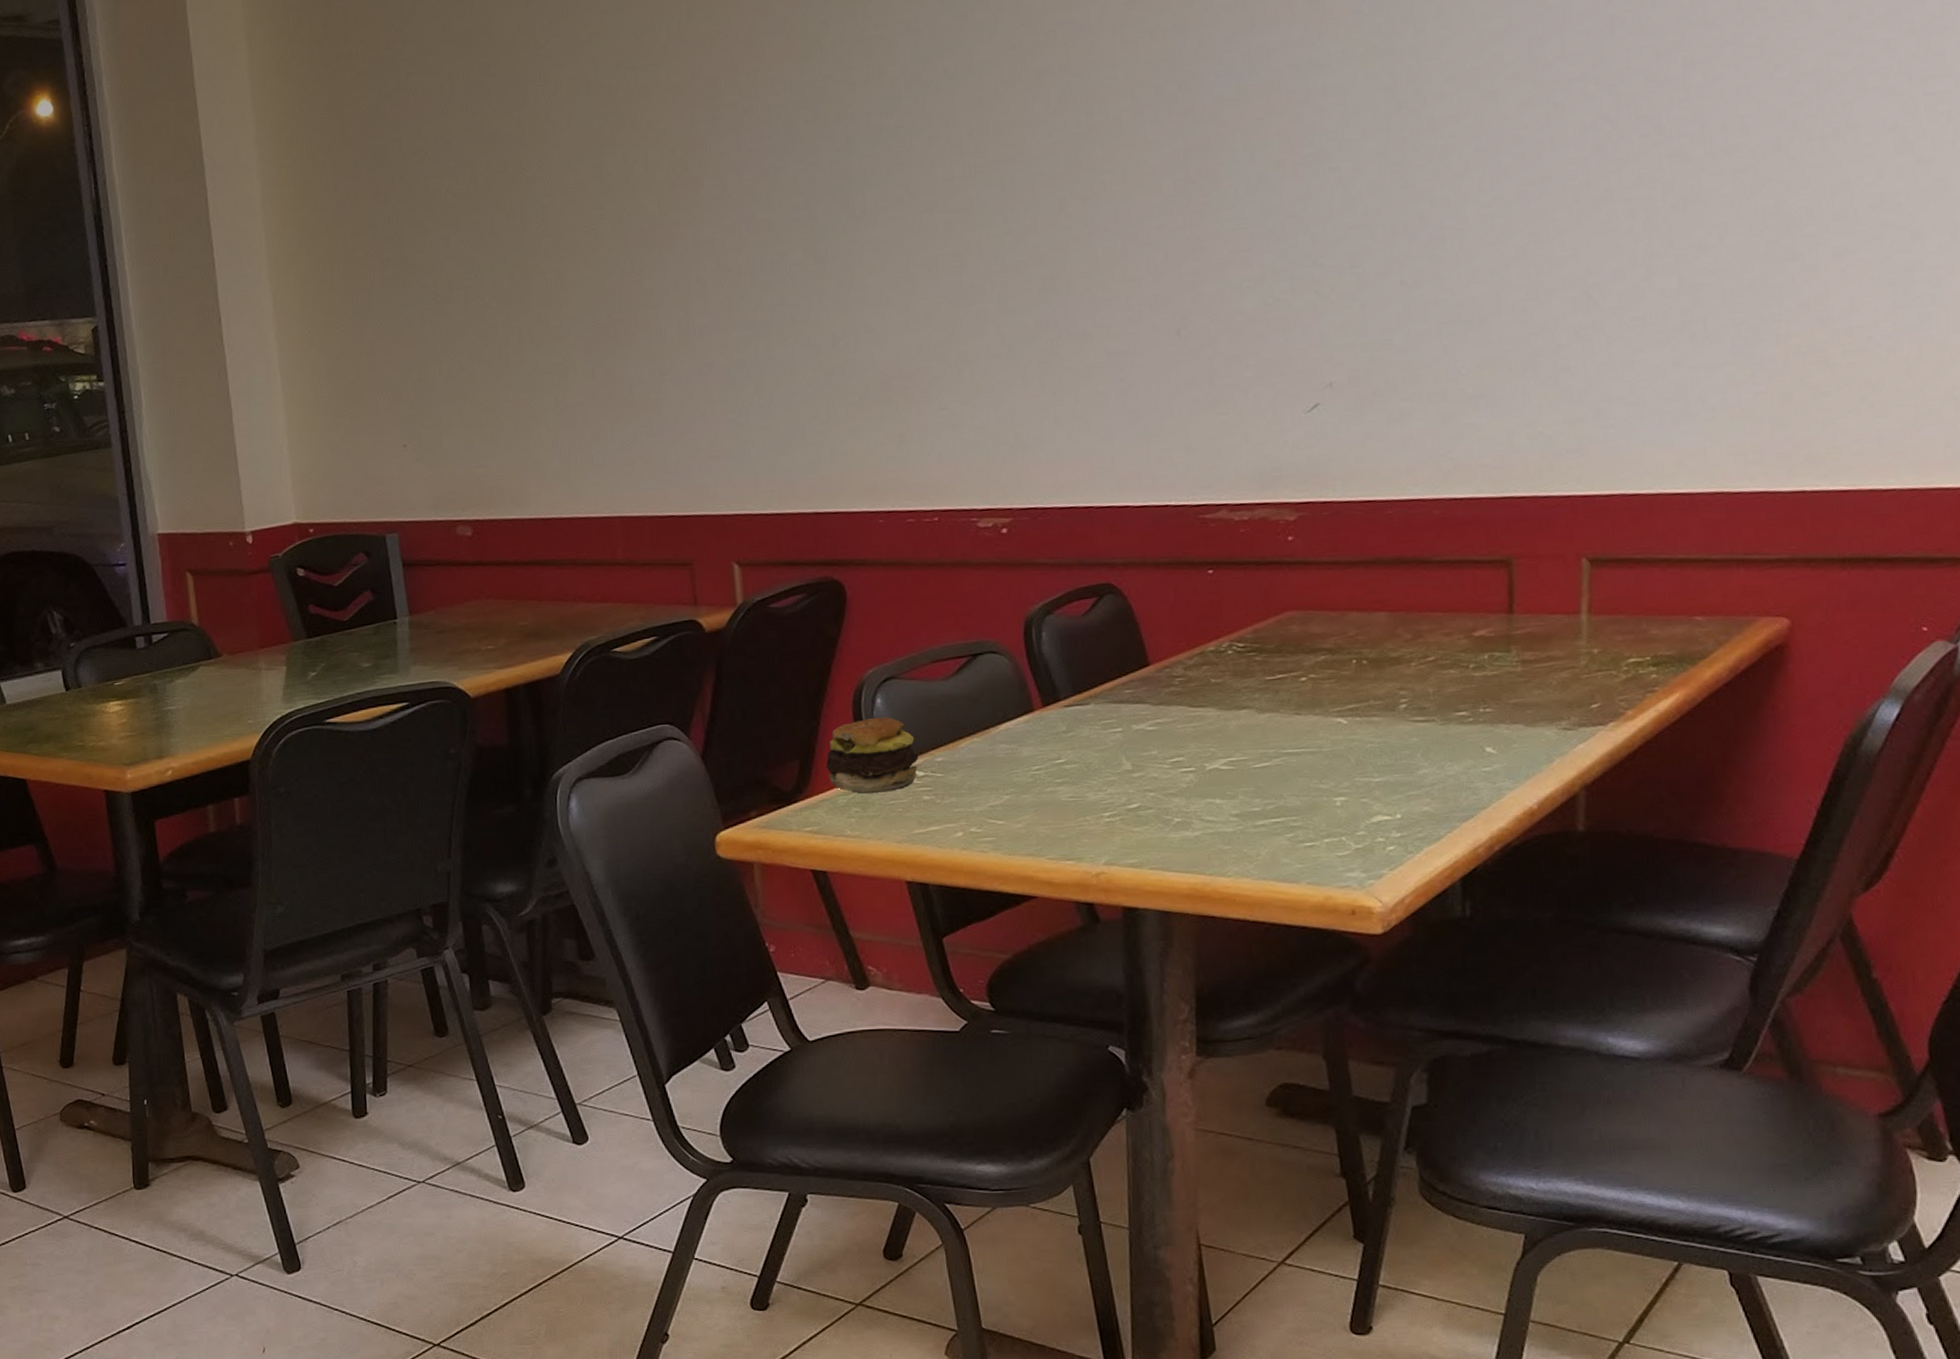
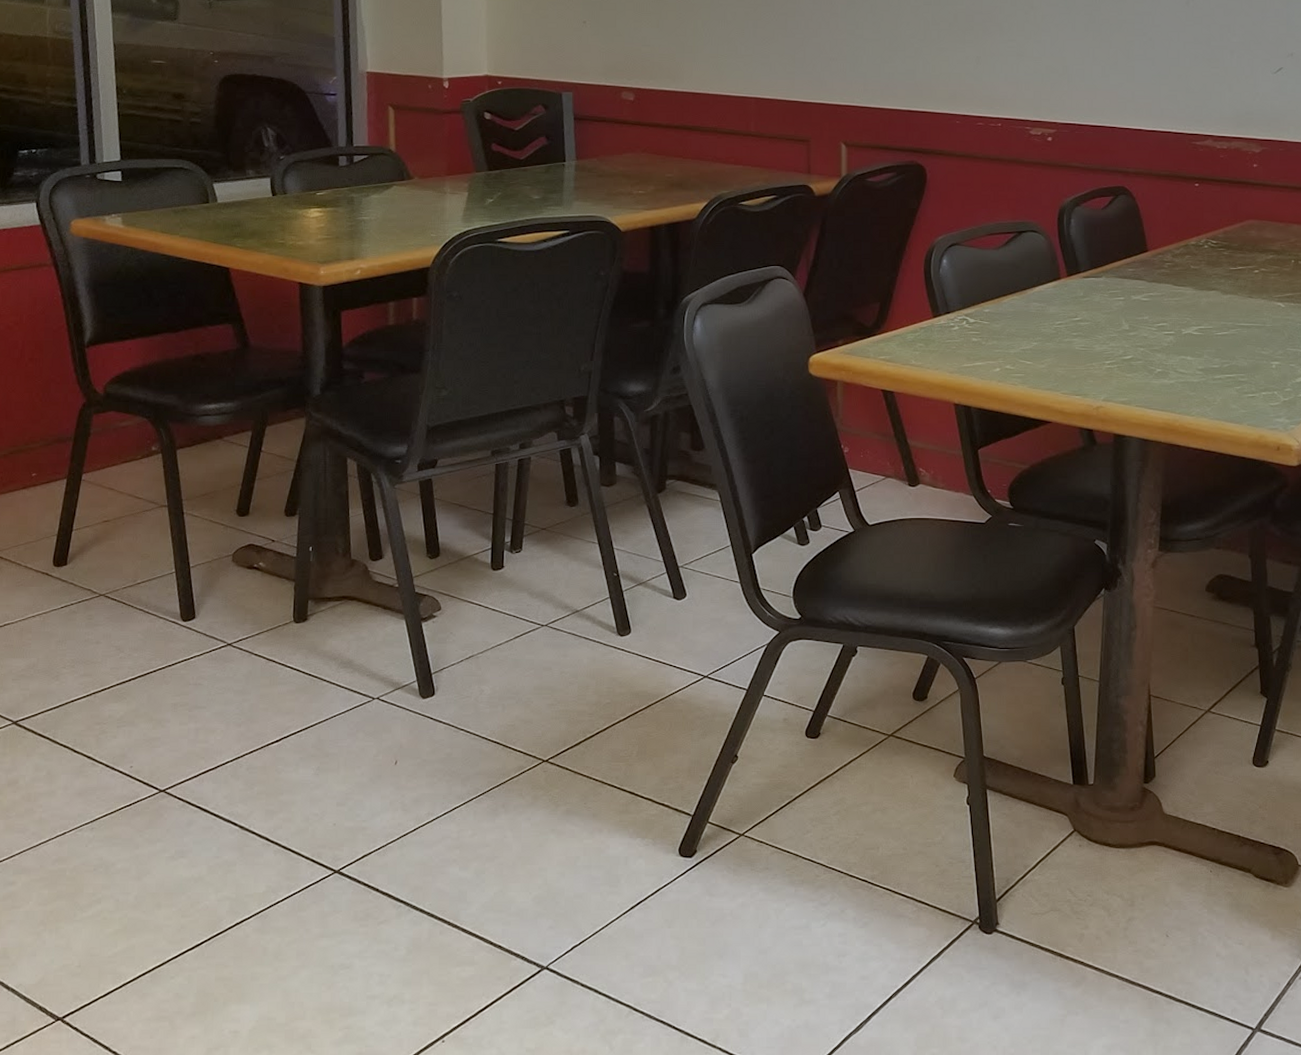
burger: present [826,716,918,794] -> none [900,274,971,333]

